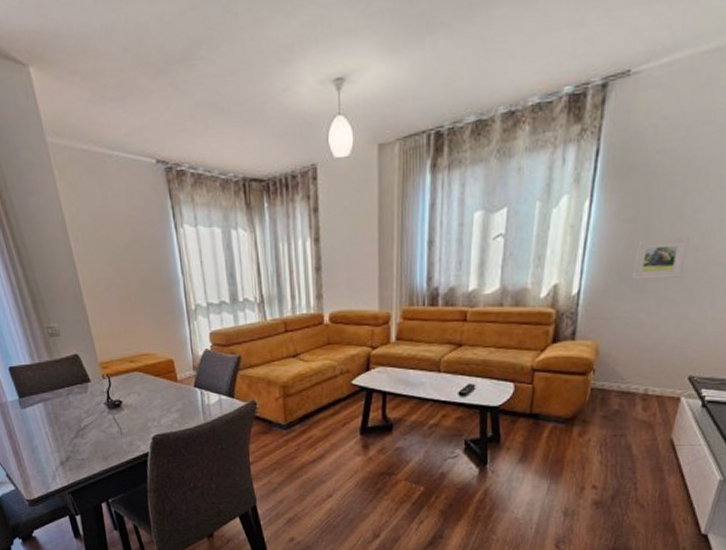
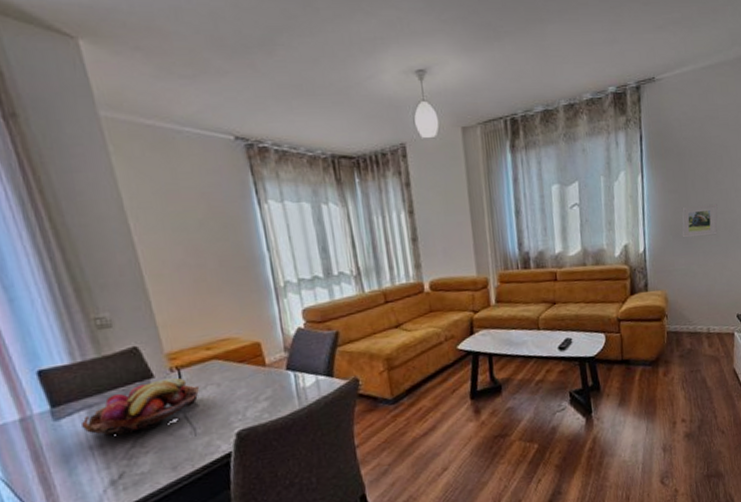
fruit basket: none [40,383,125,426] -> present [82,377,200,436]

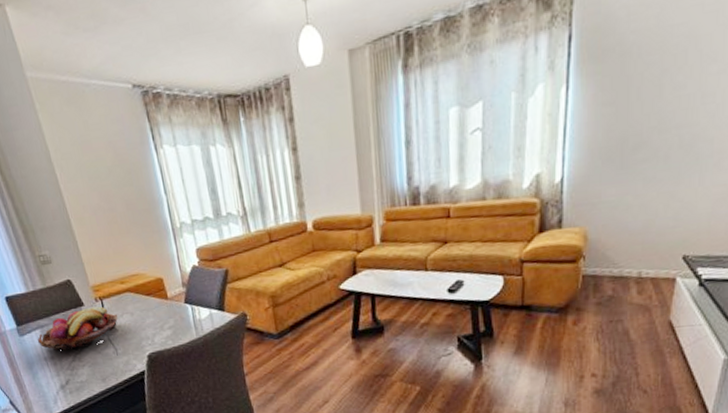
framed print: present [681,203,718,238] -> none [615,115,672,163]

